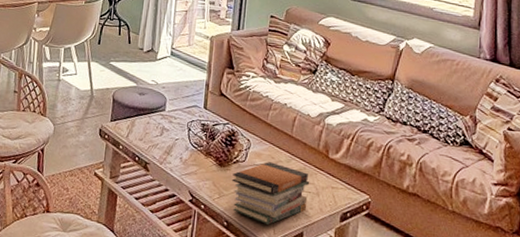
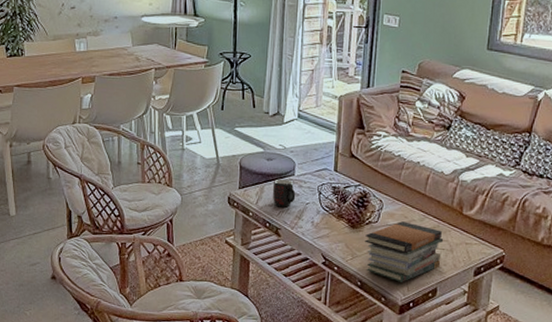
mug: none [142,113,166,143] -> present [272,179,296,208]

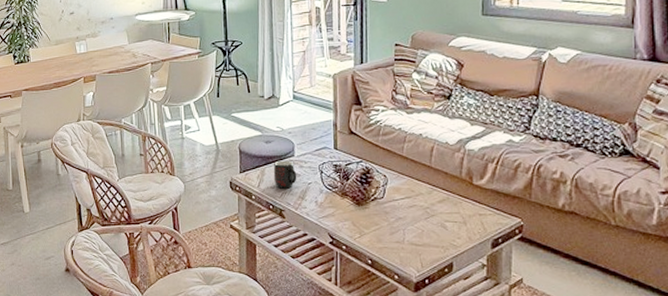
book stack: present [365,221,444,282] -> none [372,196,455,259]

